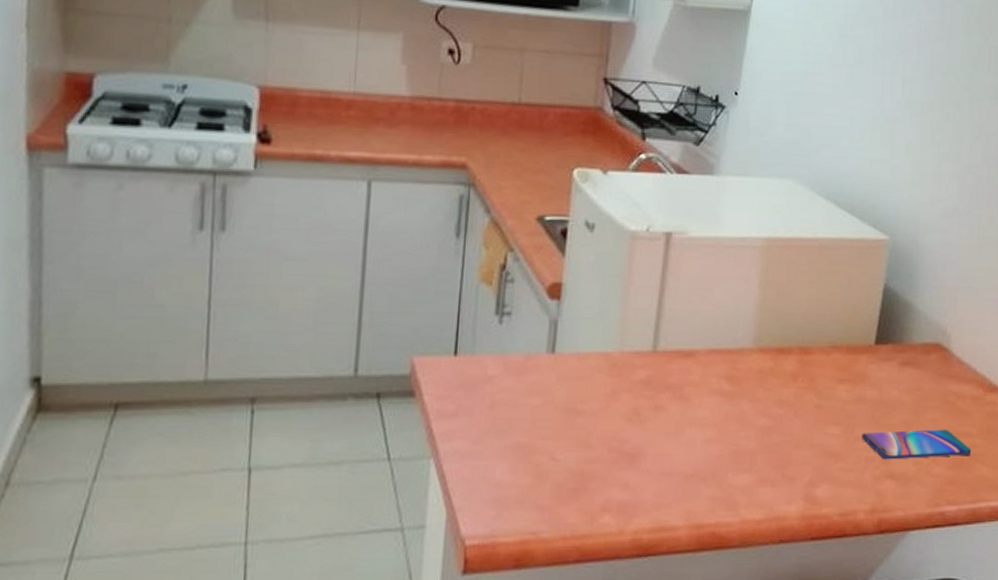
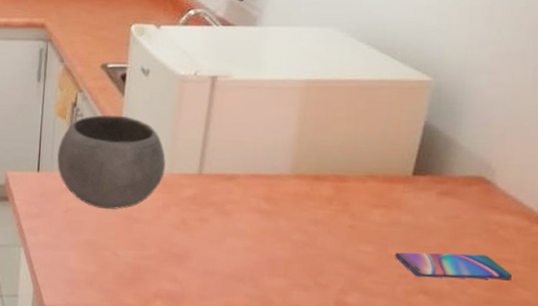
bowl: none [479,280,614,402] -> present [56,115,166,210]

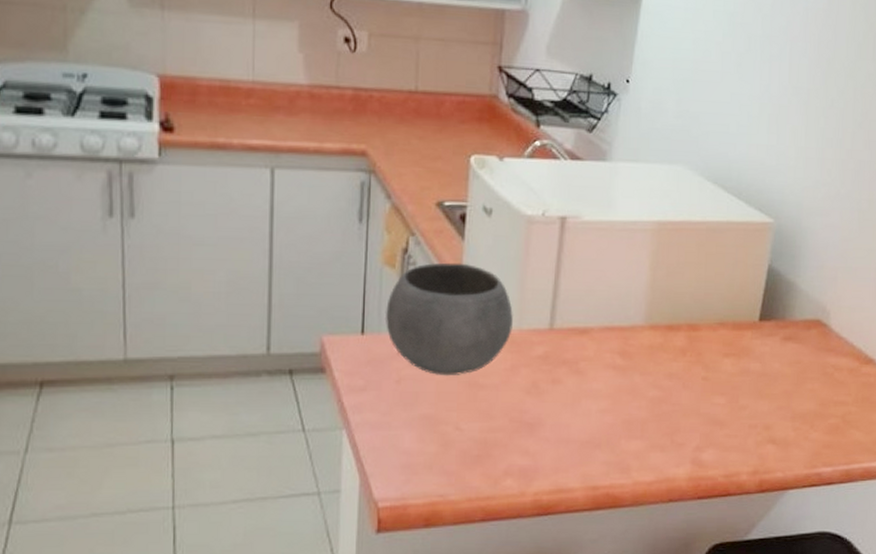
smartphone: present [395,252,512,280] -> none [745,399,846,427]

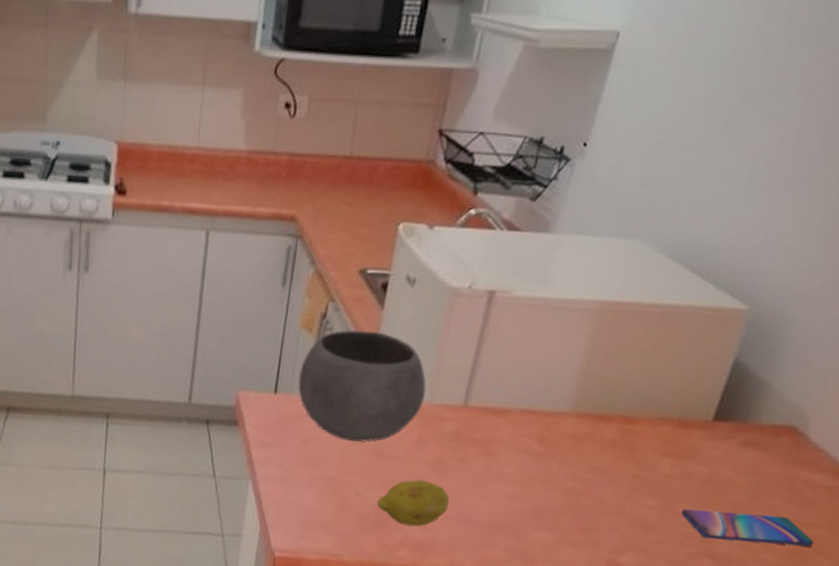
fruit: none [478,405,548,454] -> present [377,479,450,527]
smartphone: none [745,399,846,427] -> present [681,508,814,547]

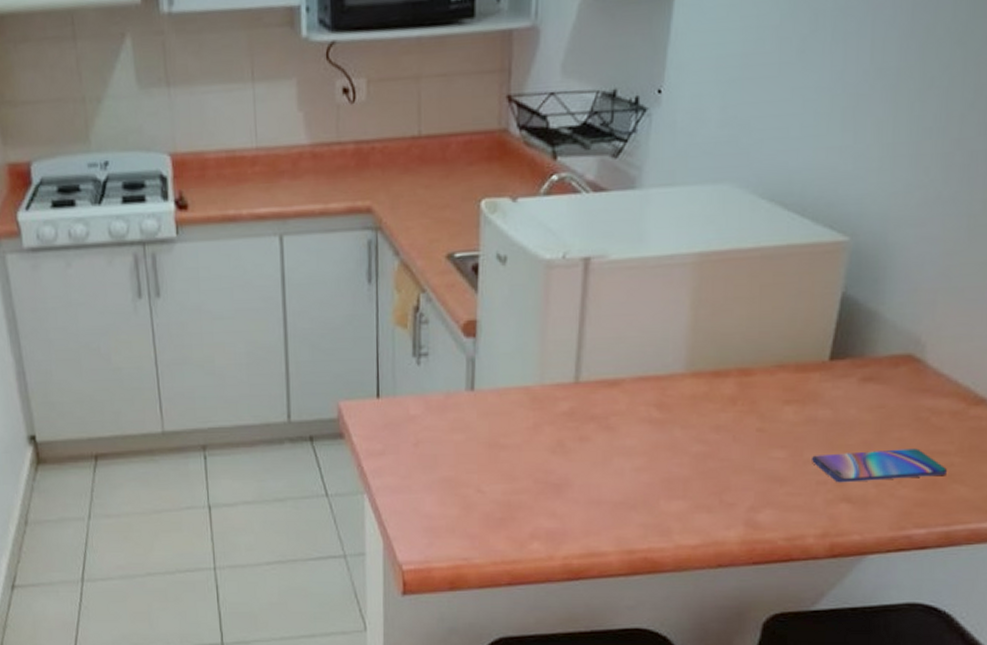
bowl: present [297,330,427,443] -> none [399,317,534,438]
fruit: present [377,479,450,527] -> none [501,466,576,517]

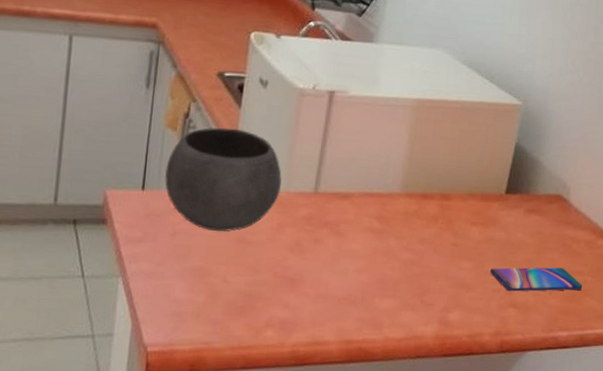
bowl: none [399,317,534,438] -> present [164,127,282,232]

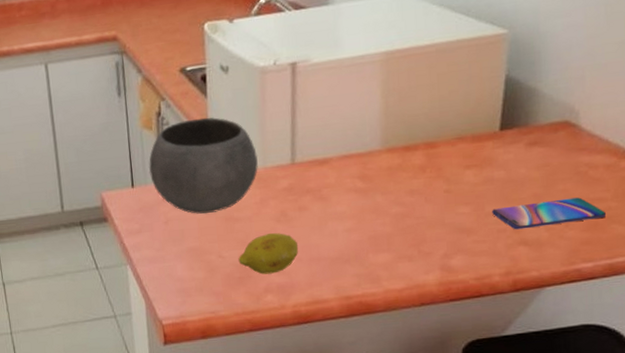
fruit: none [243,262,308,307] -> present [238,232,299,275]

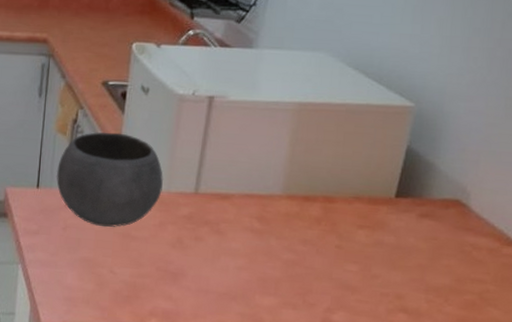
fruit: present [238,232,299,275] -> none [128,257,189,298]
smartphone: present [492,197,606,230] -> none [378,272,484,299]

